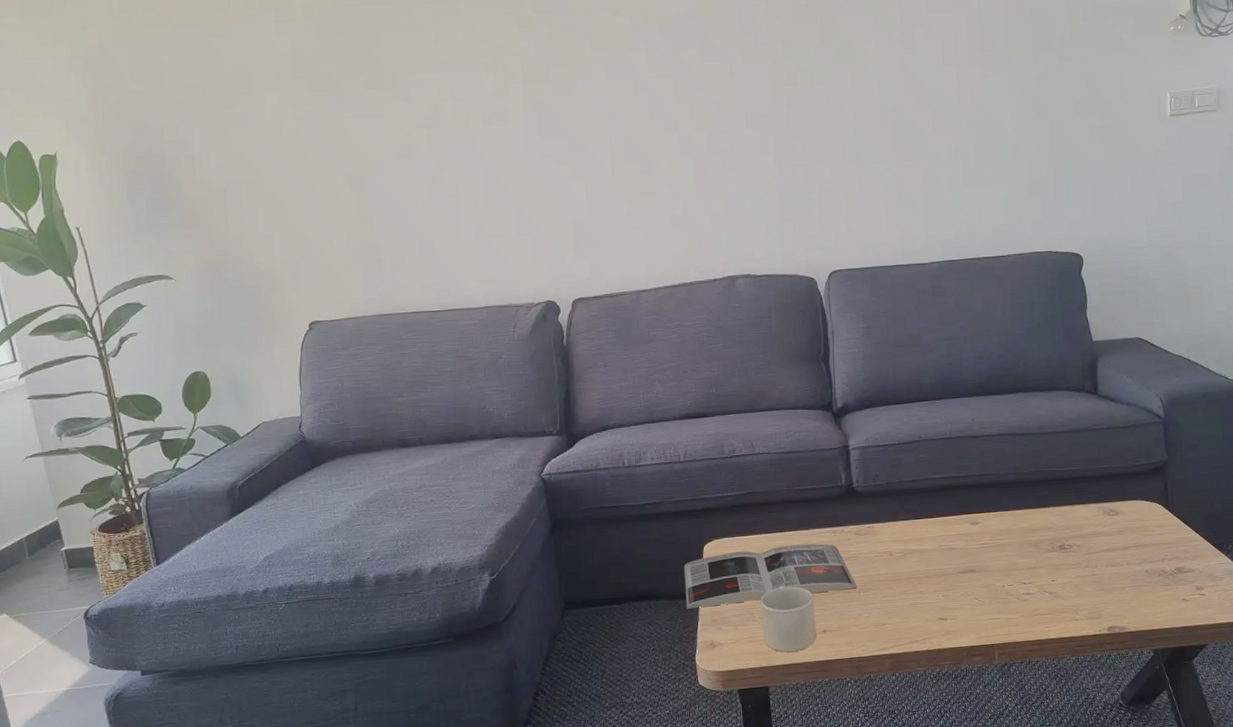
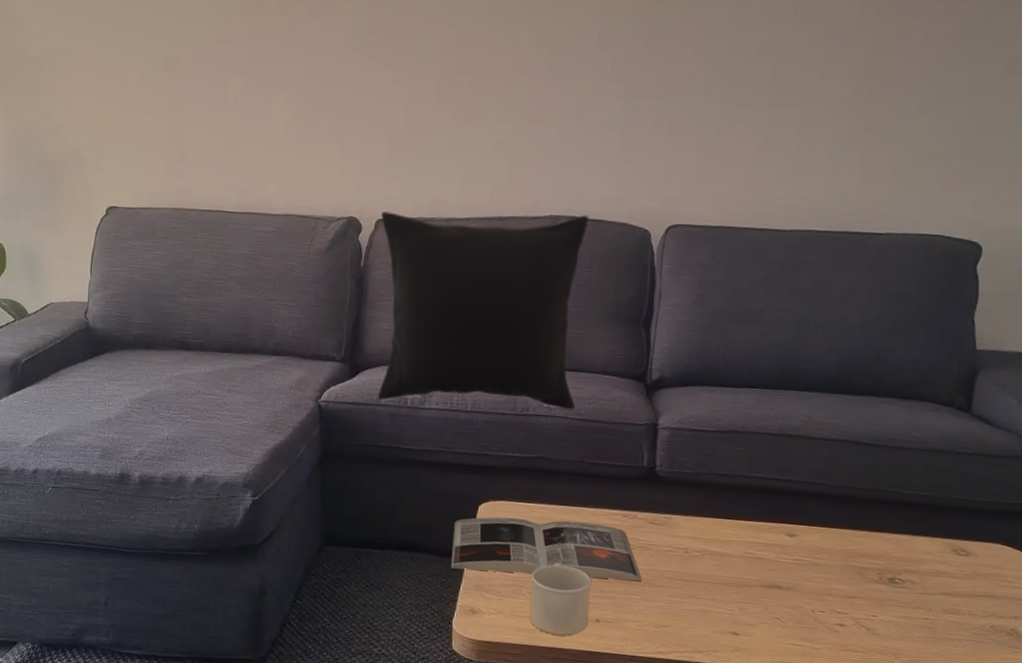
pillow: none [576,272,776,465] -> present [377,211,589,410]

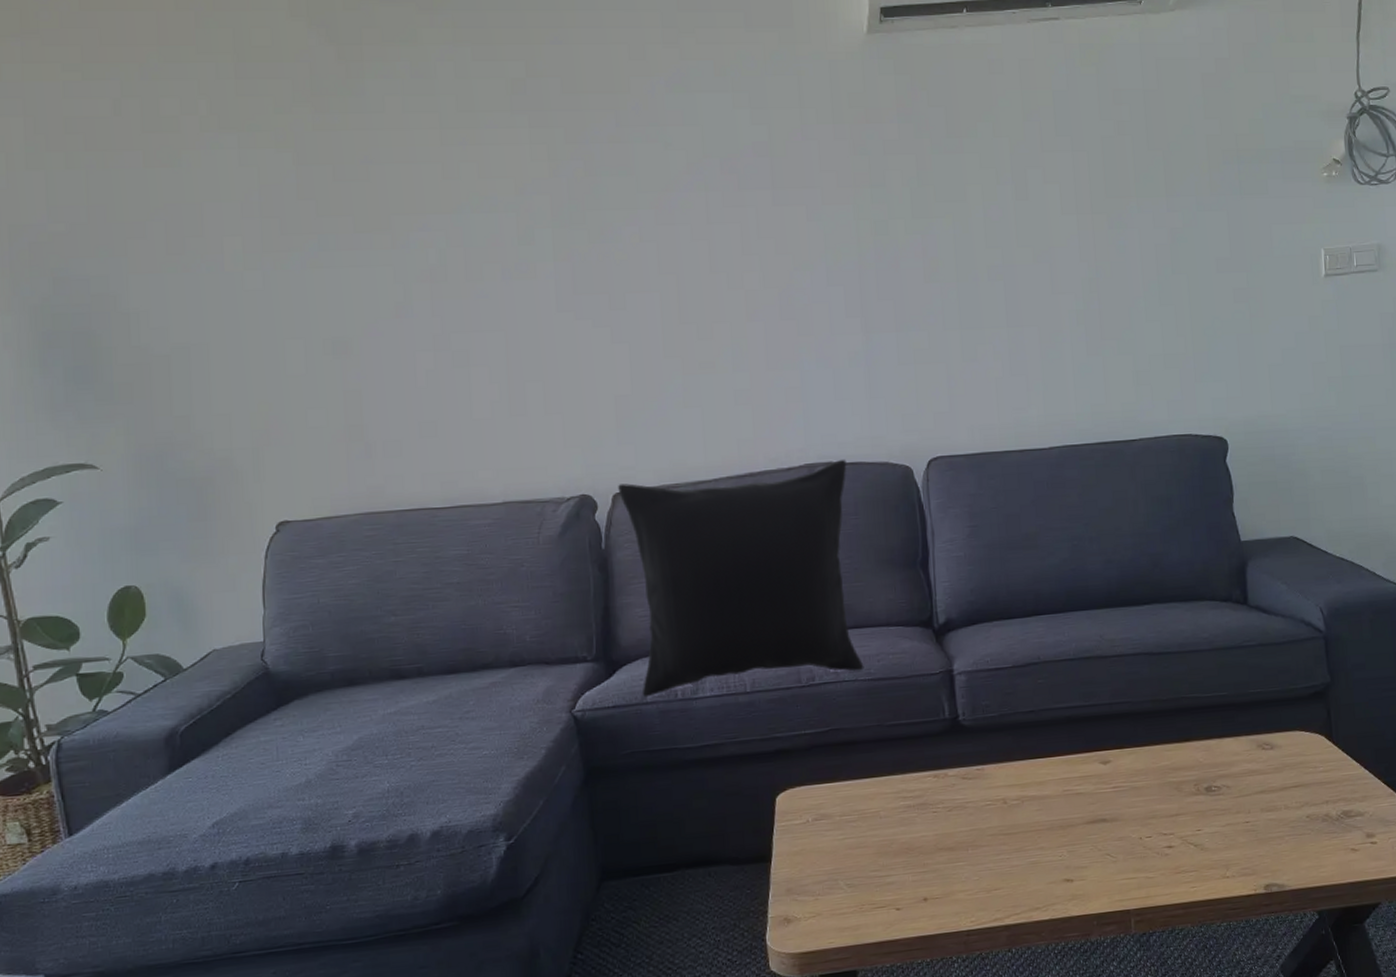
magazine: present [450,517,642,581] -> none [751,791,964,876]
mug: present [528,562,592,636] -> none [845,843,916,927]

